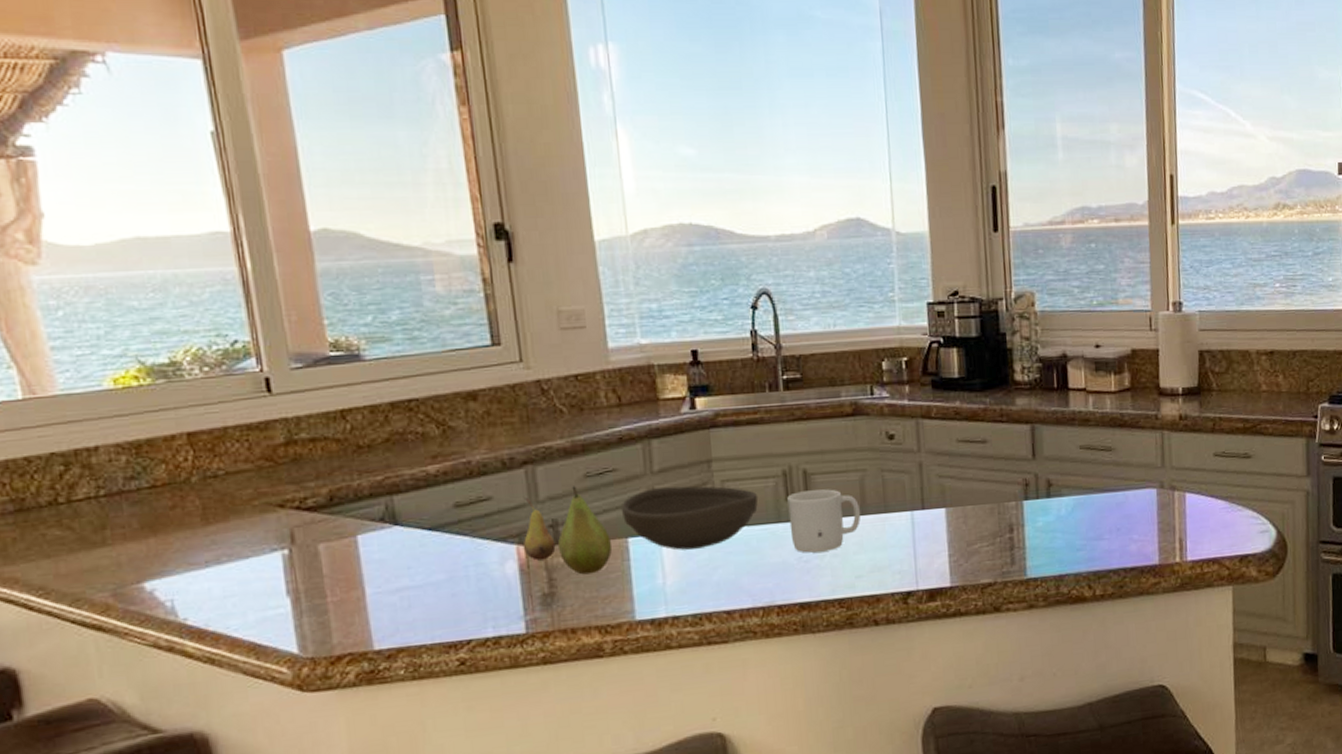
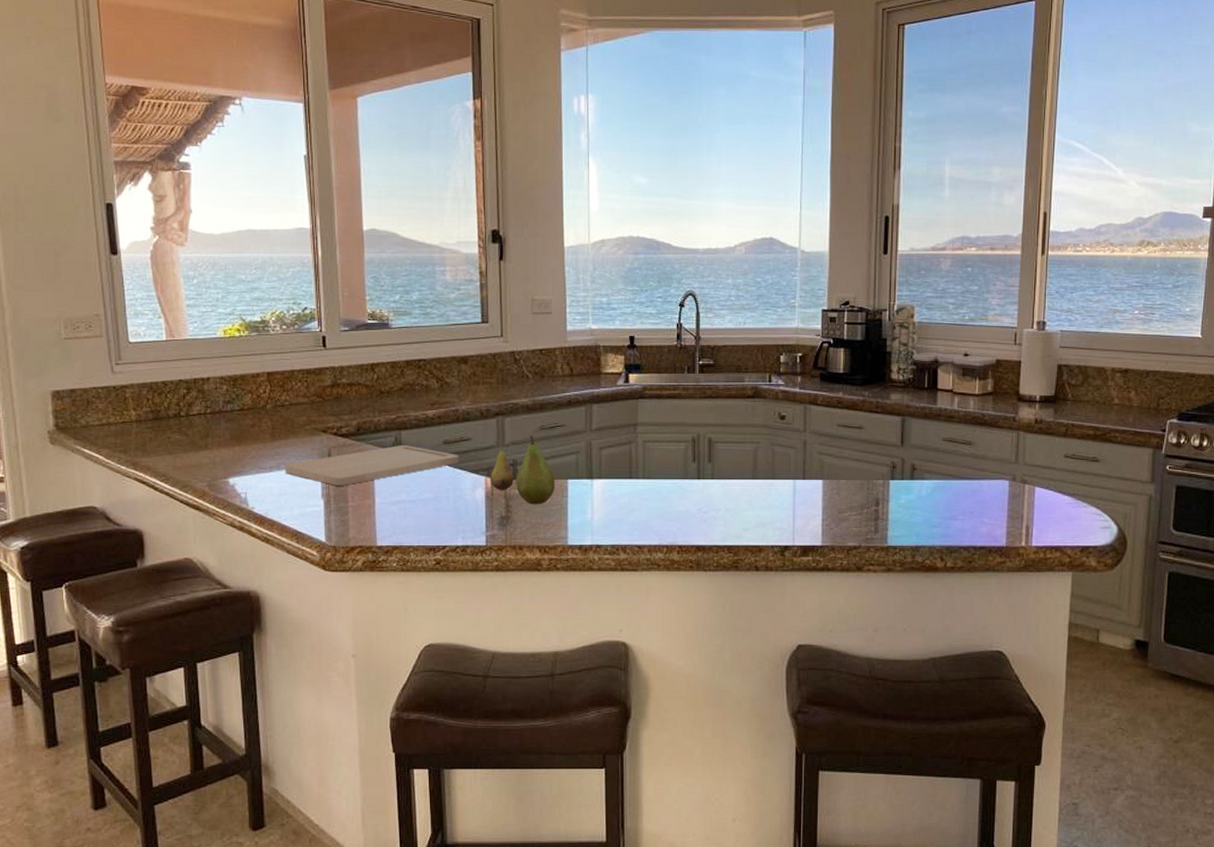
cutting board: none [227,513,479,578] -> present [284,445,459,486]
bowl: present [620,486,759,550] -> none [564,443,671,493]
mug: present [787,489,861,553] -> none [694,455,753,506]

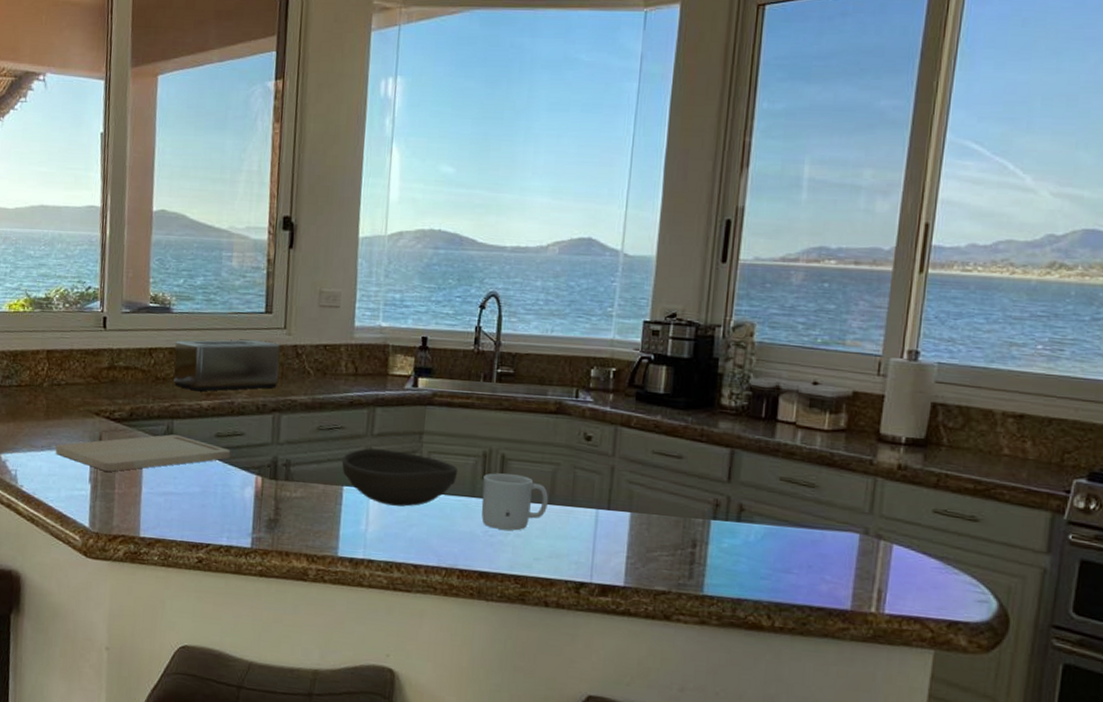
toaster: none [396,349,500,402] -> present [173,339,281,392]
fruit: present [491,441,514,490] -> none [261,438,286,492]
fruit: present [515,435,556,505] -> none [287,435,330,510]
bowl: none [564,443,671,493] -> present [341,448,458,507]
mug: none [694,455,753,506] -> present [481,473,549,531]

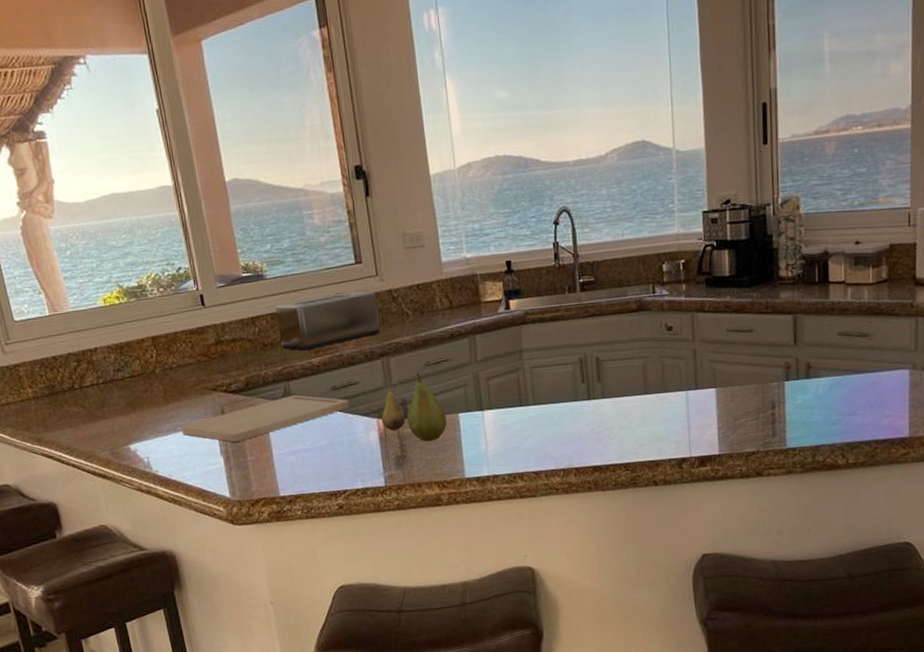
fruit: none [261,438,286,492] -> present [382,382,405,431]
fruit: none [287,435,330,510] -> present [406,372,447,442]
bowl: present [341,448,458,507] -> none [453,372,560,423]
mug: present [481,473,549,531] -> none [583,373,644,426]

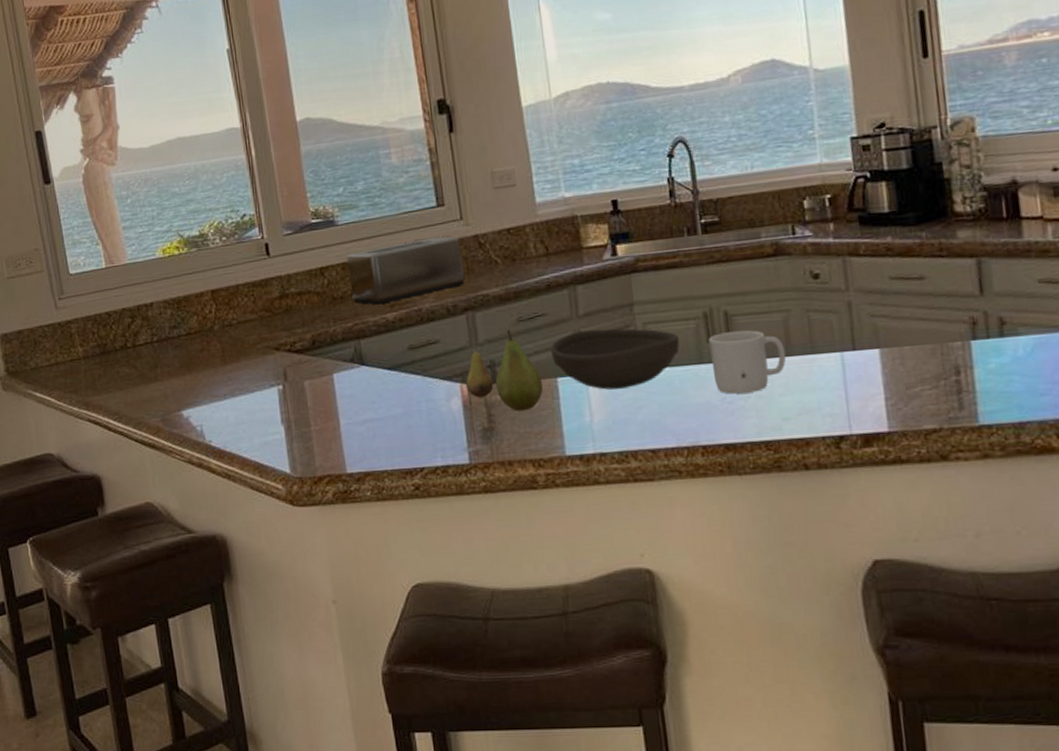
cutting board: present [181,395,350,442] -> none [239,355,429,409]
bowl: none [453,372,560,423] -> present [550,328,680,390]
mug: none [583,373,644,426] -> present [709,330,787,394]

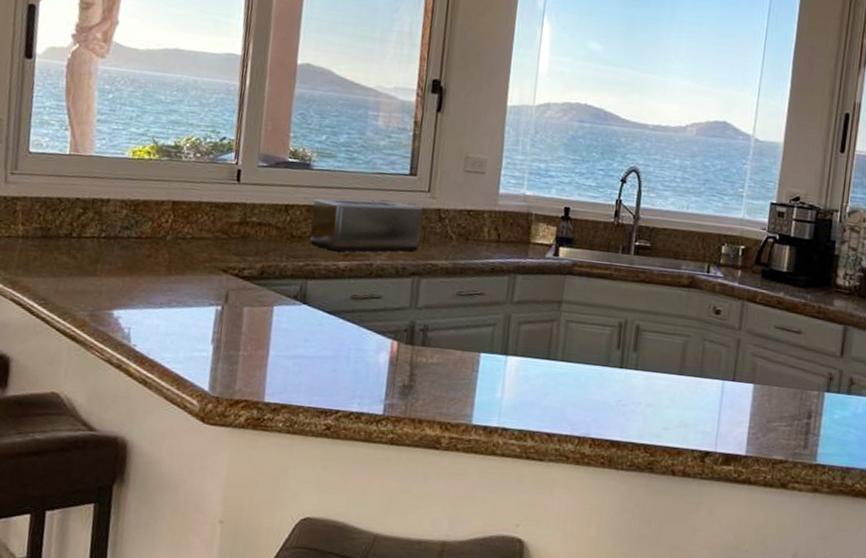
fruit: present [466,340,494,398] -> none [397,302,423,357]
fruit: present [495,329,543,412] -> none [423,300,467,377]
bowl: present [550,328,680,390] -> none [480,315,595,375]
mug: present [709,330,787,394] -> none [615,343,679,401]

